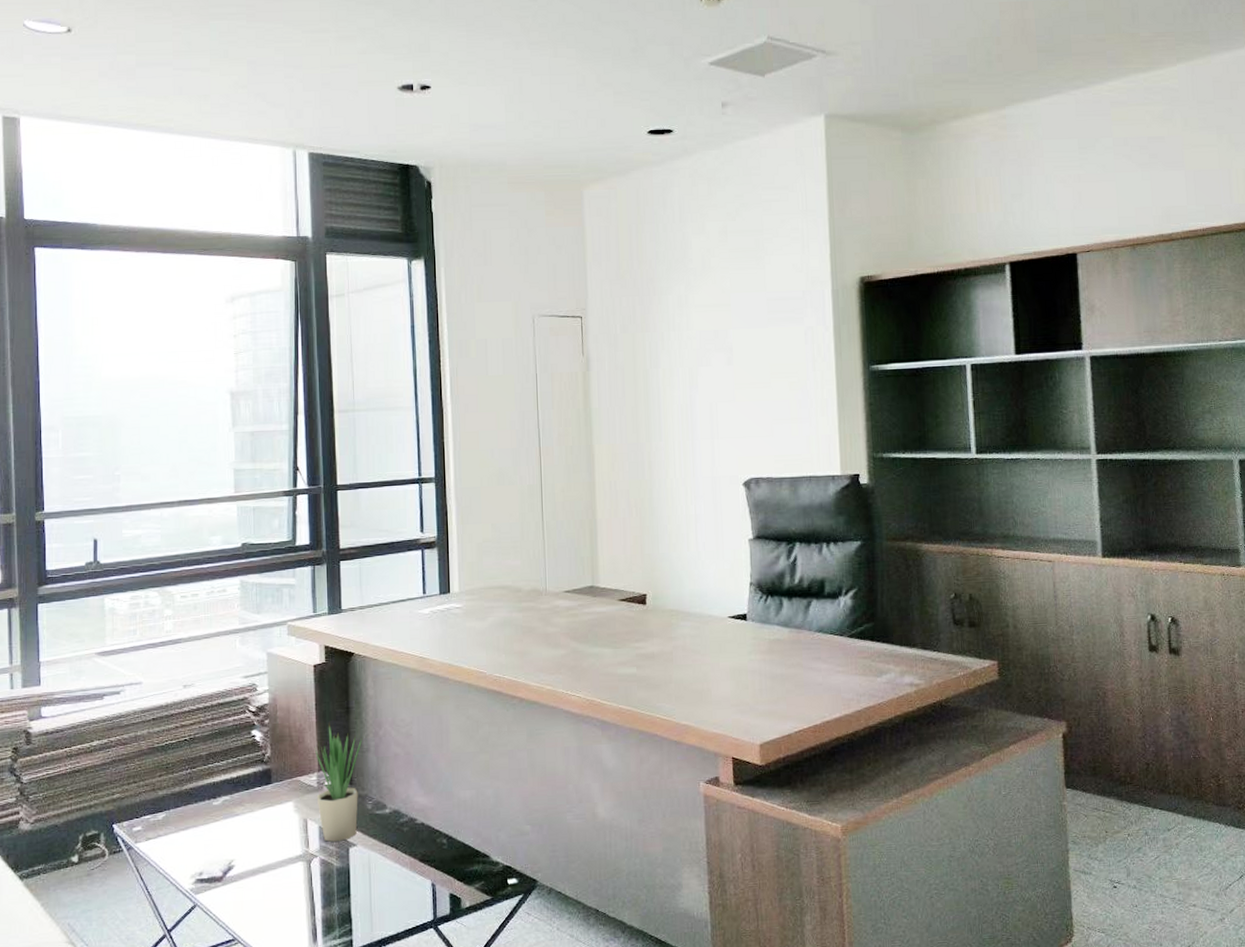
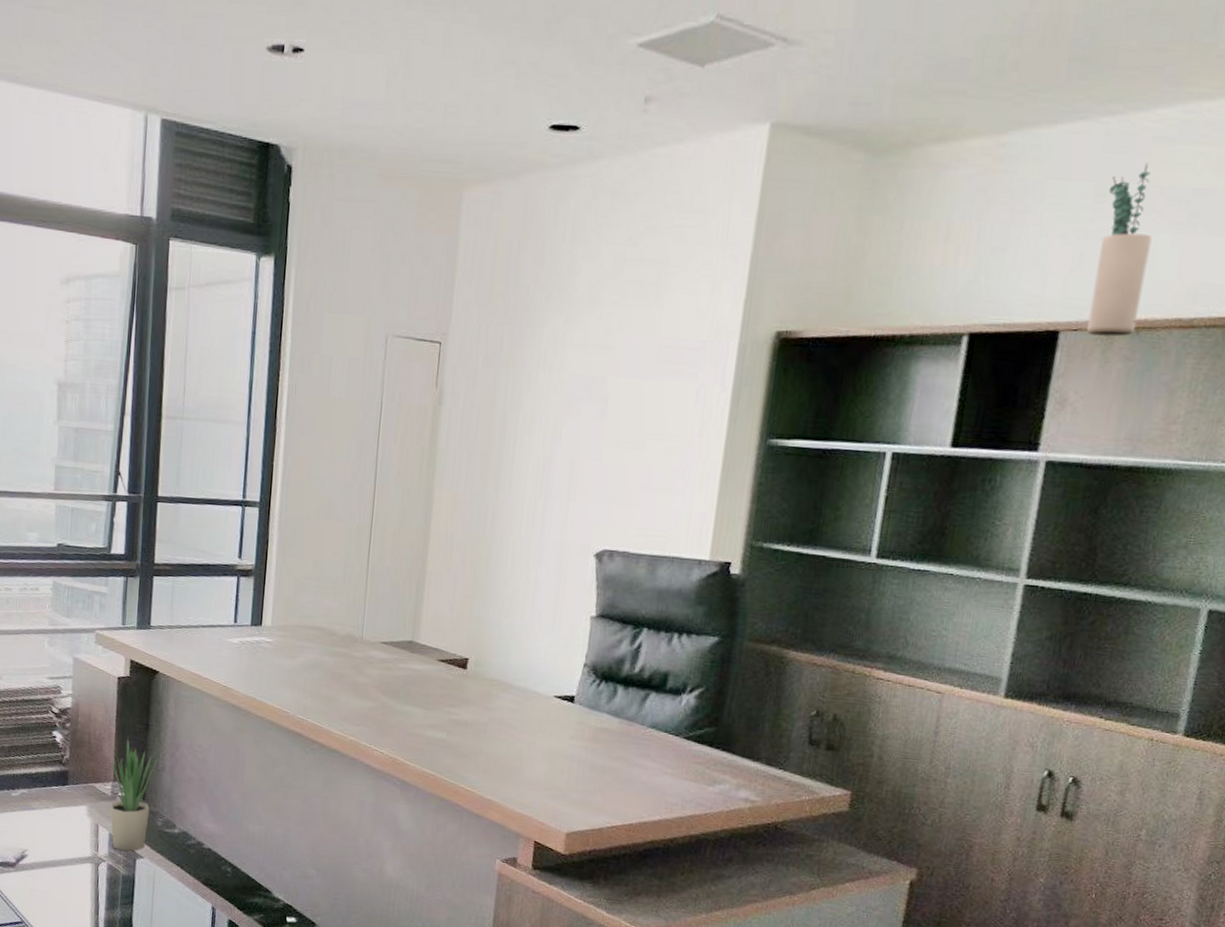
vase: none [1088,121,1132,254] -> present [1086,163,1152,337]

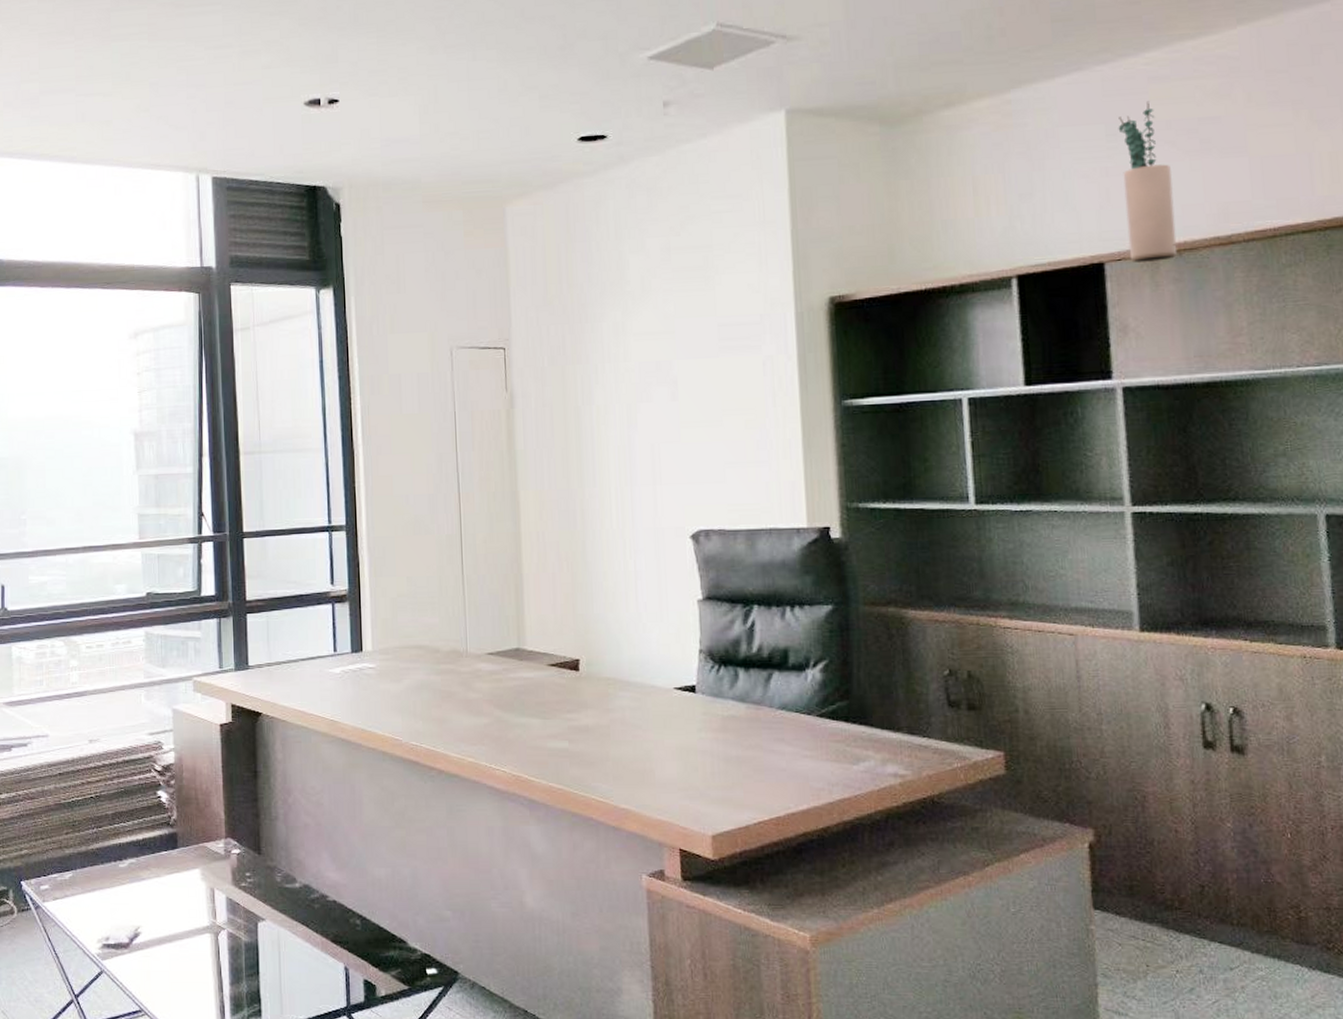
potted plant: present [109,736,159,851] -> none [221,786,271,914]

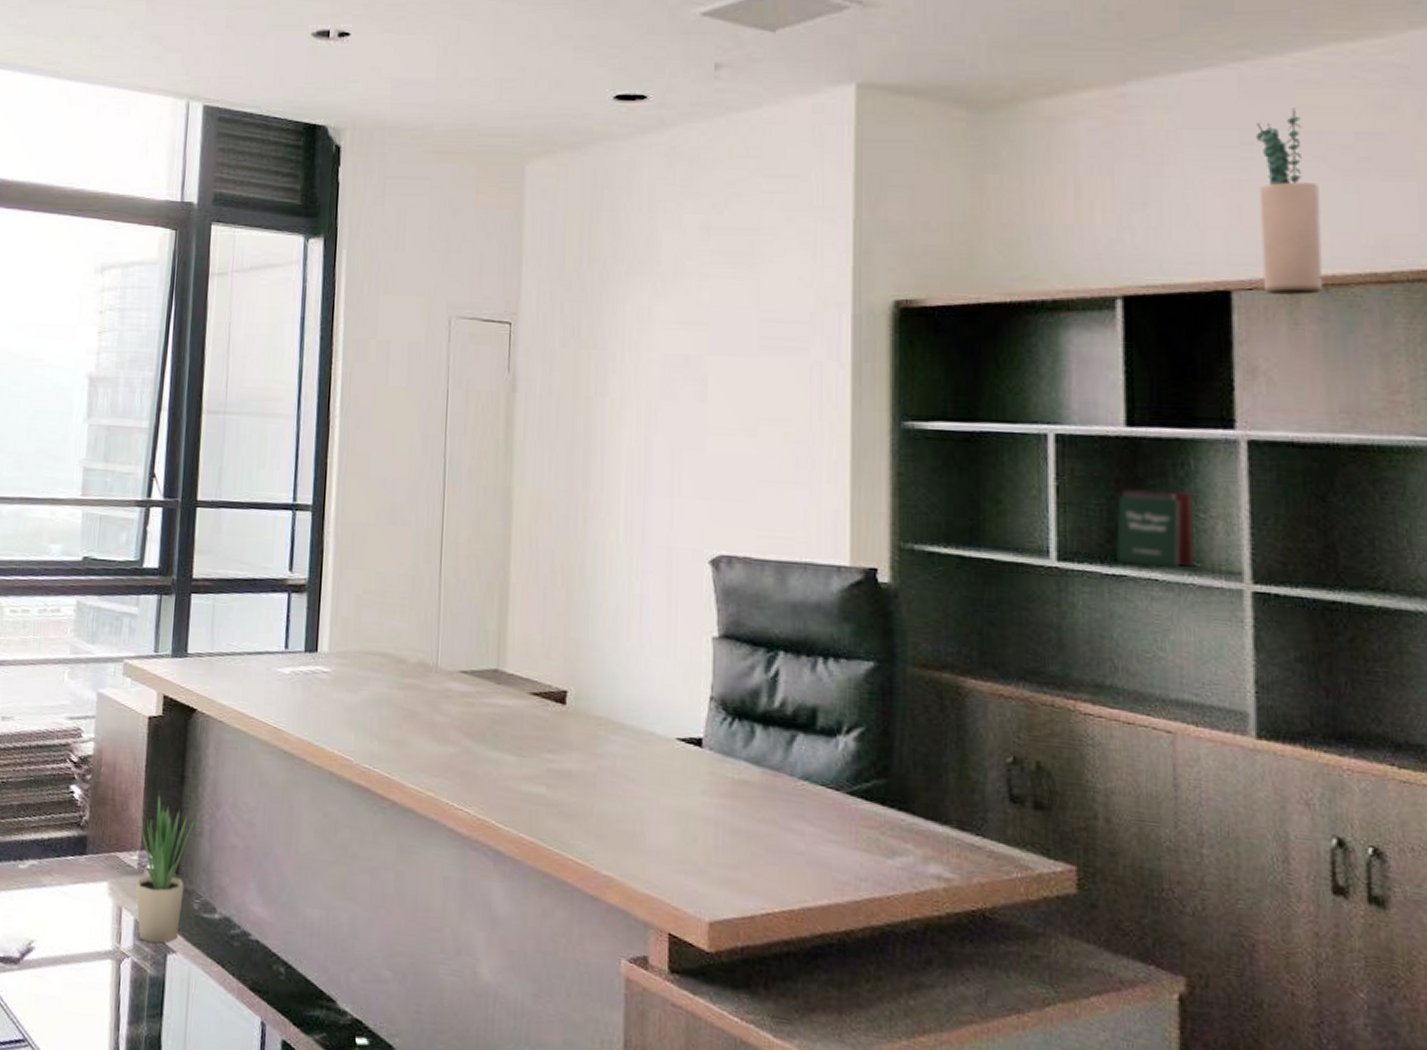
potted plant: none [221,786,271,914] -> present [135,790,197,943]
books: none [1021,436,1087,501] -> present [1116,489,1197,569]

